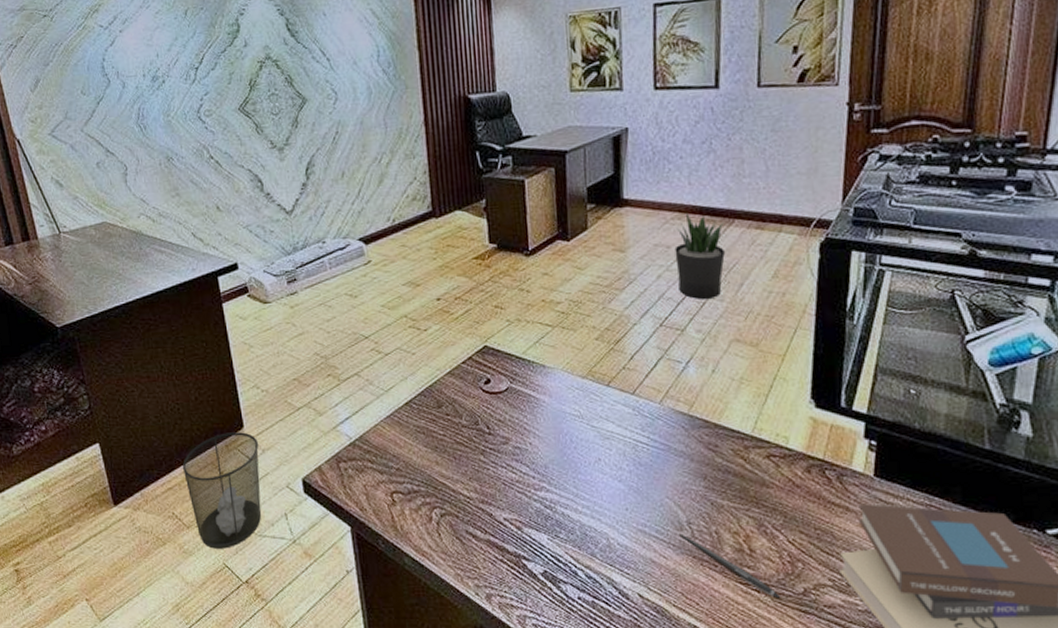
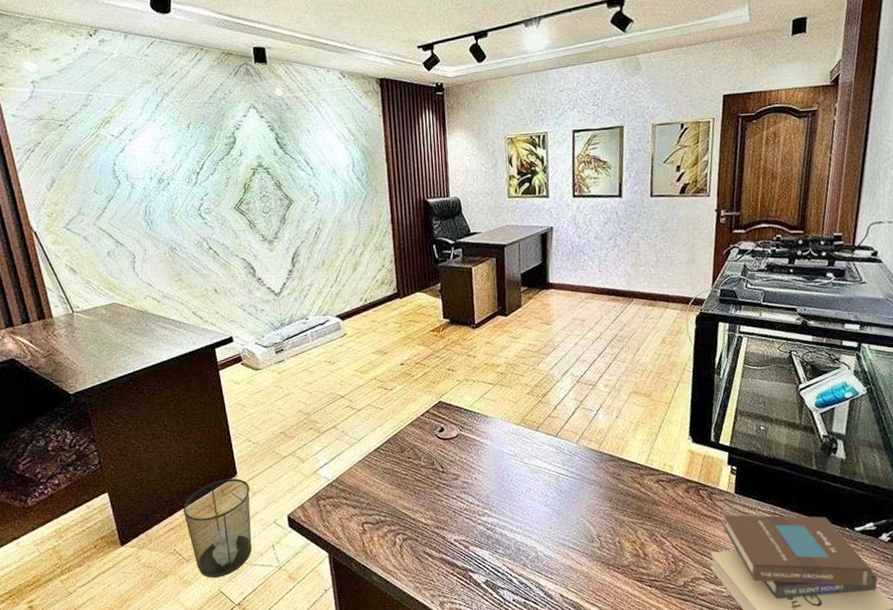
planter: present [675,212,725,299] -> none [588,293,626,361]
pen: present [679,533,780,599] -> none [591,544,666,592]

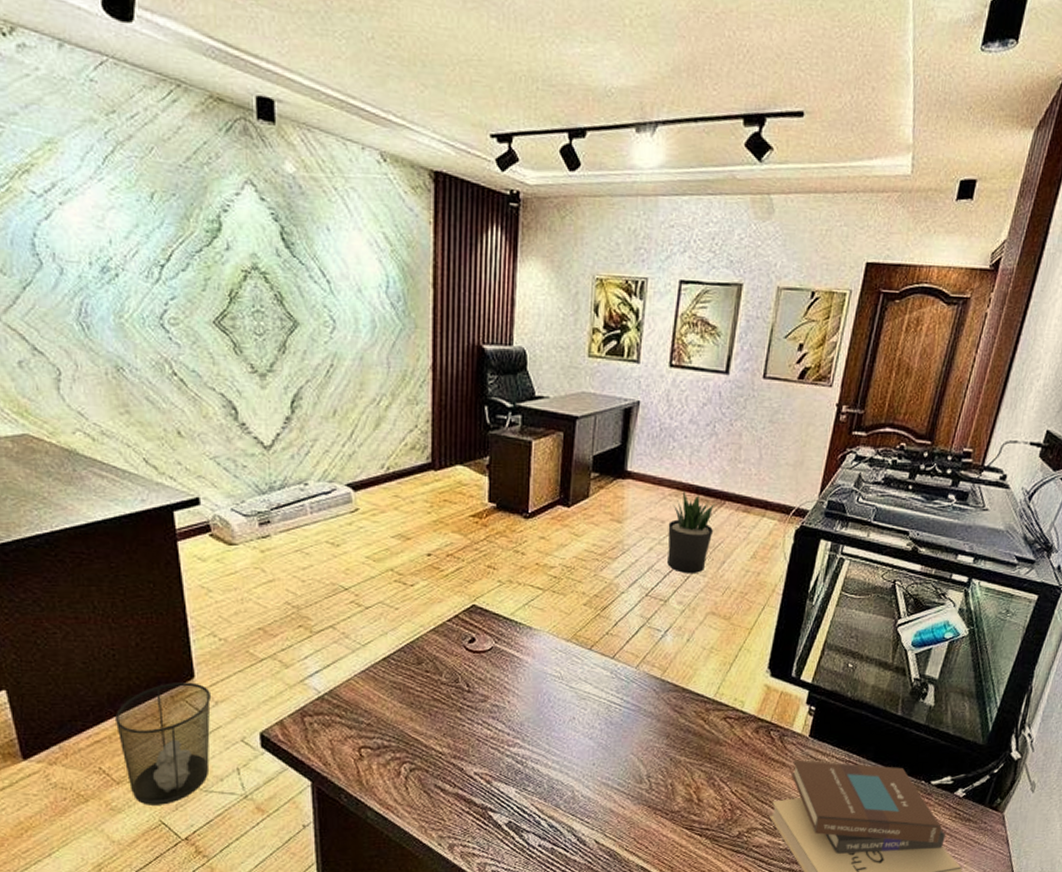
planter: none [588,293,626,361] -> present [667,490,716,573]

